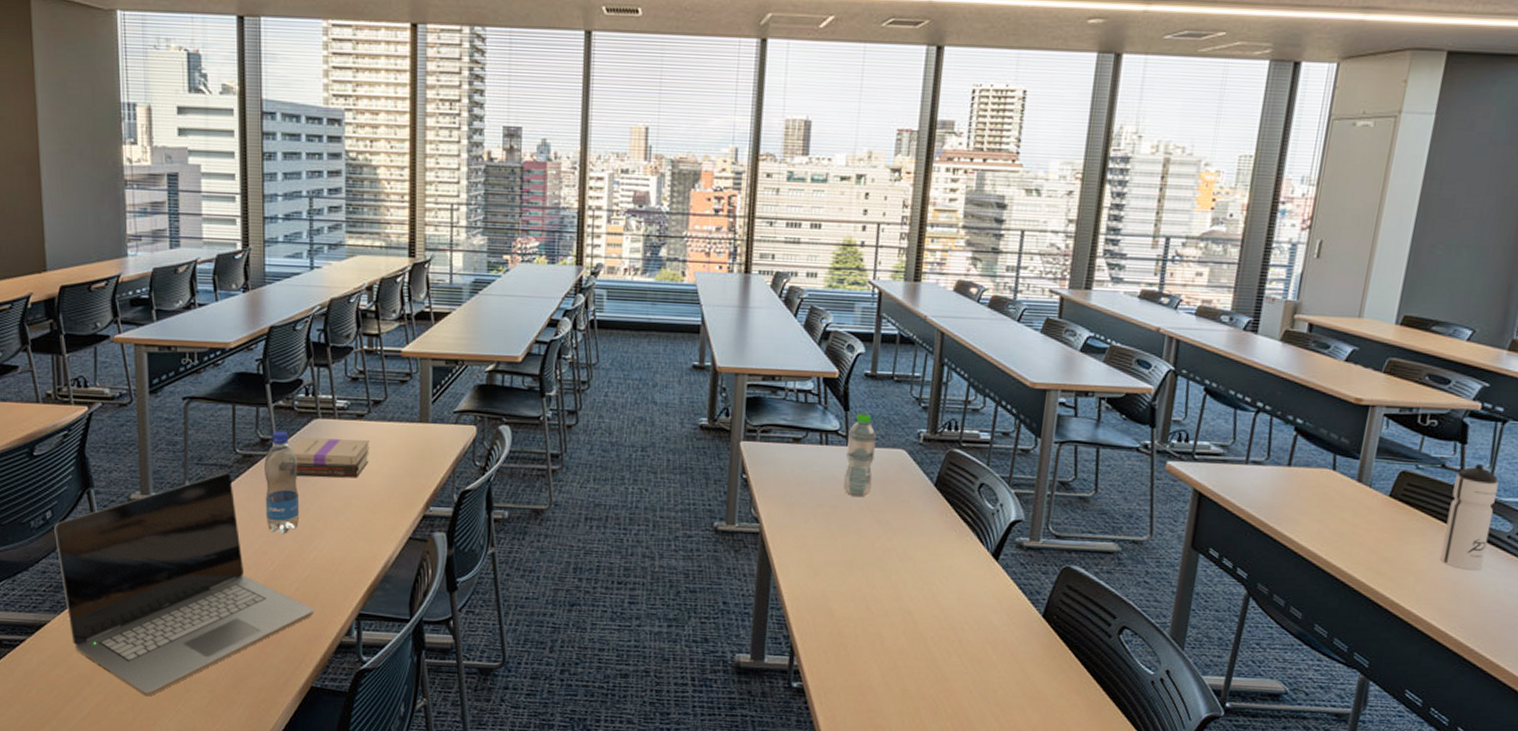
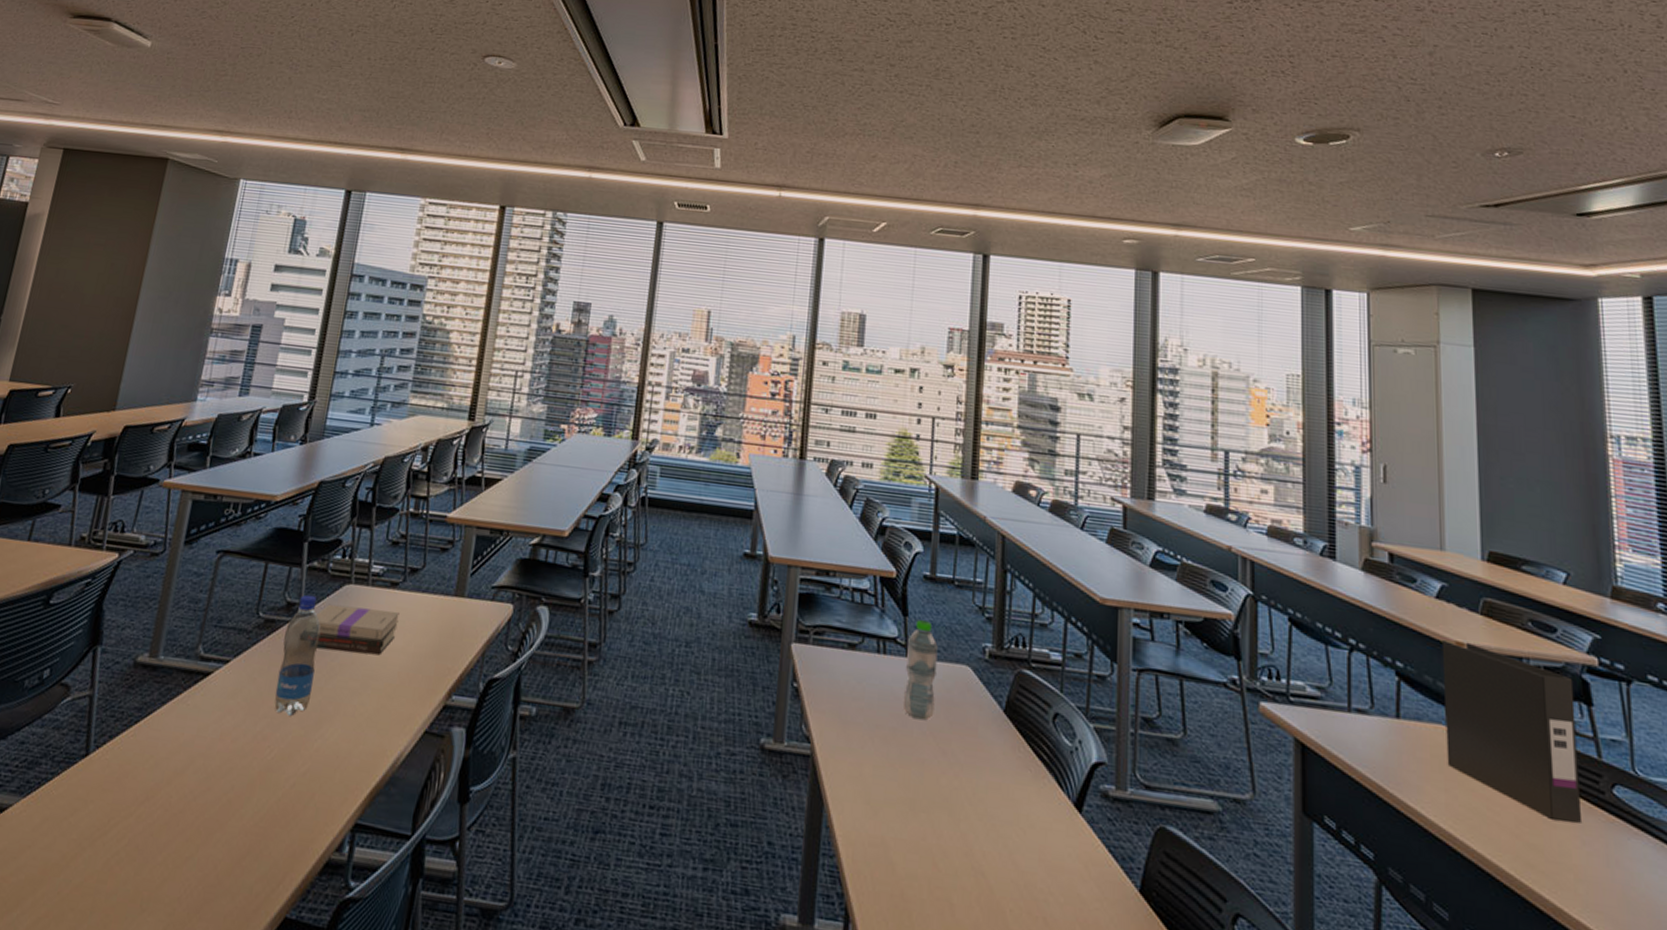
laptop: present [54,473,315,697] -> none [29,638,307,916]
binder: none [1325,398,1455,538] -> present [1441,640,1583,823]
water bottle: present [1439,464,1499,571] -> none [1591,732,1651,872]

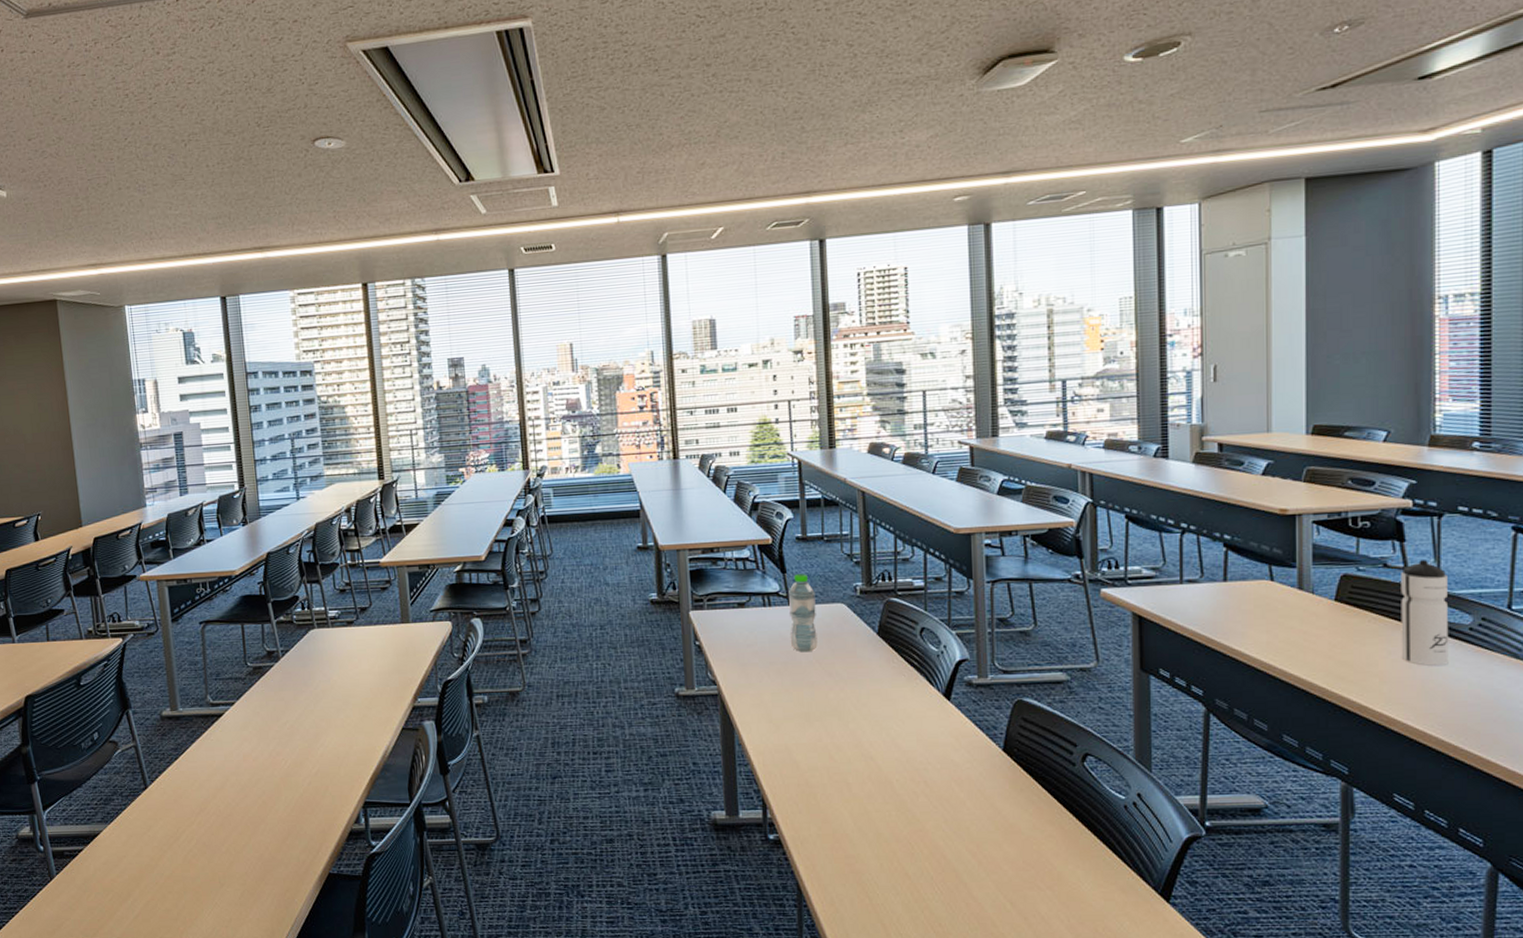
bottle: present [274,594,321,716] -> none [272,643,306,735]
books: present [315,604,400,656] -> none [293,643,361,682]
binder: present [1441,640,1583,823] -> none [1266,507,1390,639]
water bottle: none [1591,732,1651,872] -> present [1401,560,1449,667]

